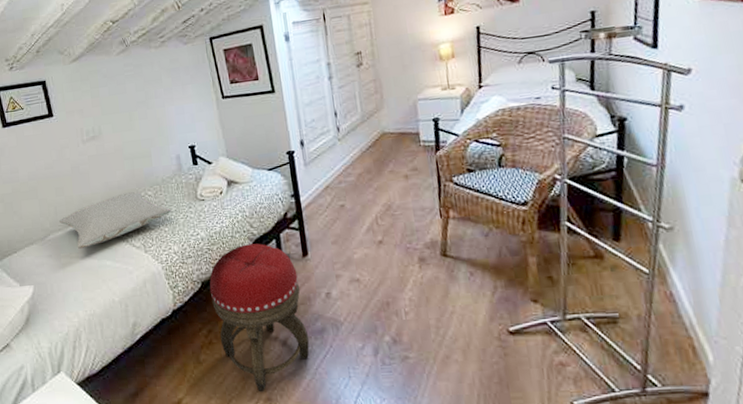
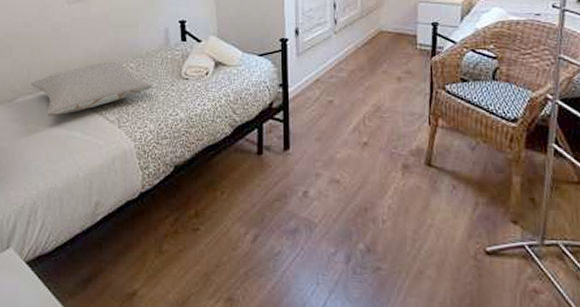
footstool: present [209,243,310,391] -> none [182,131,281,290]

